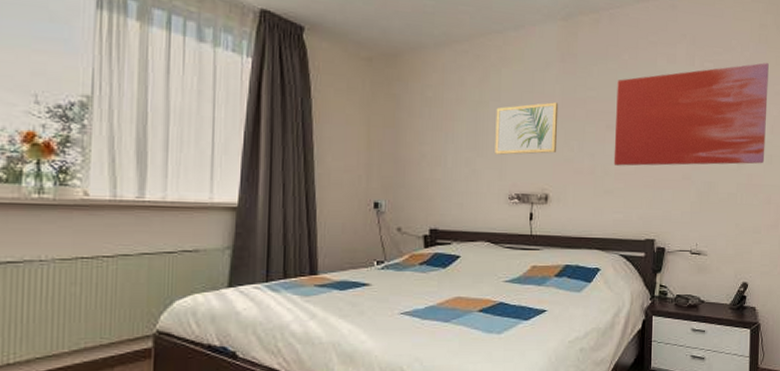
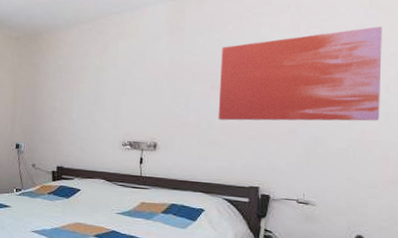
wall art: present [495,102,559,155] -> none [111,67,167,110]

